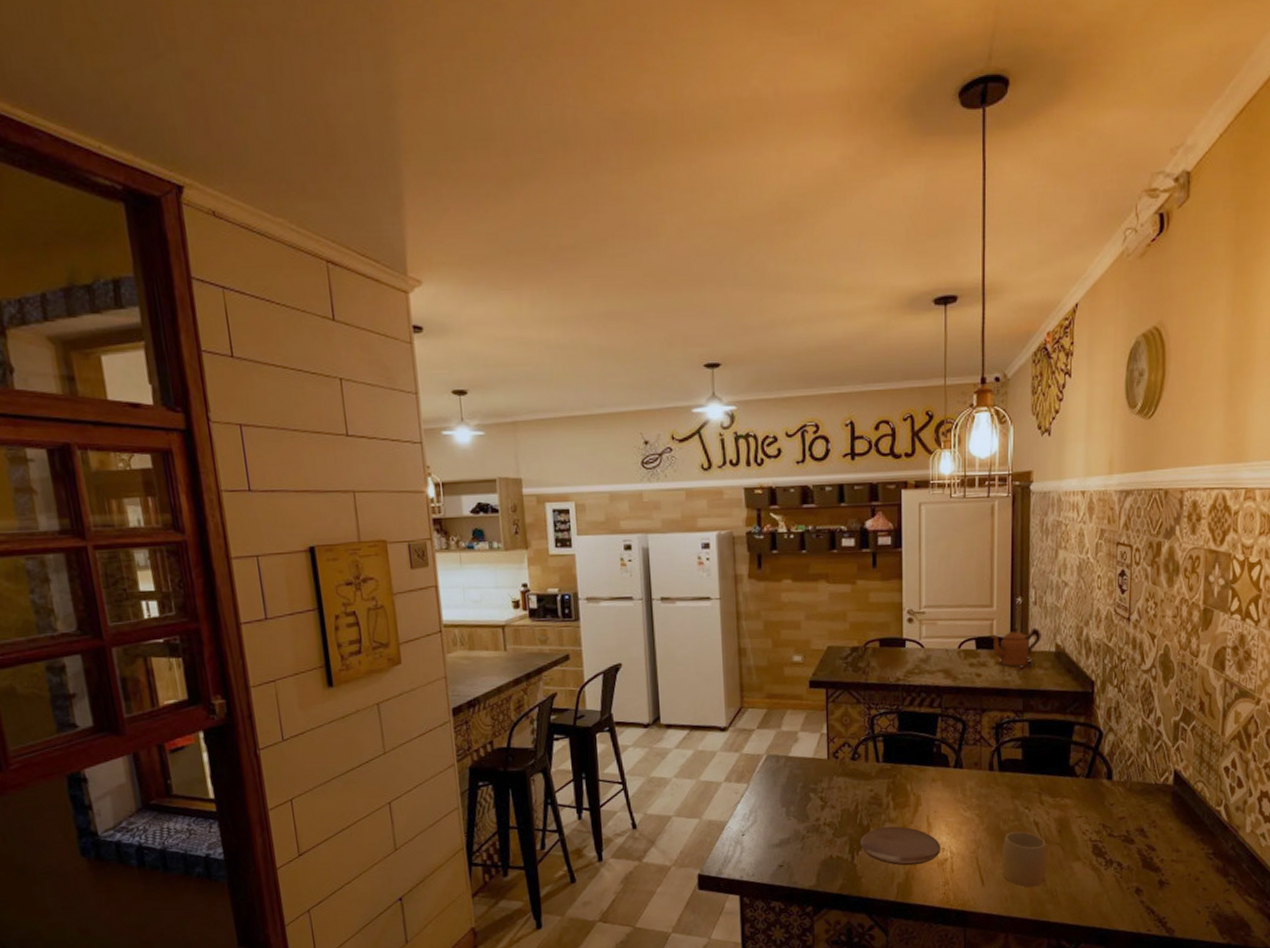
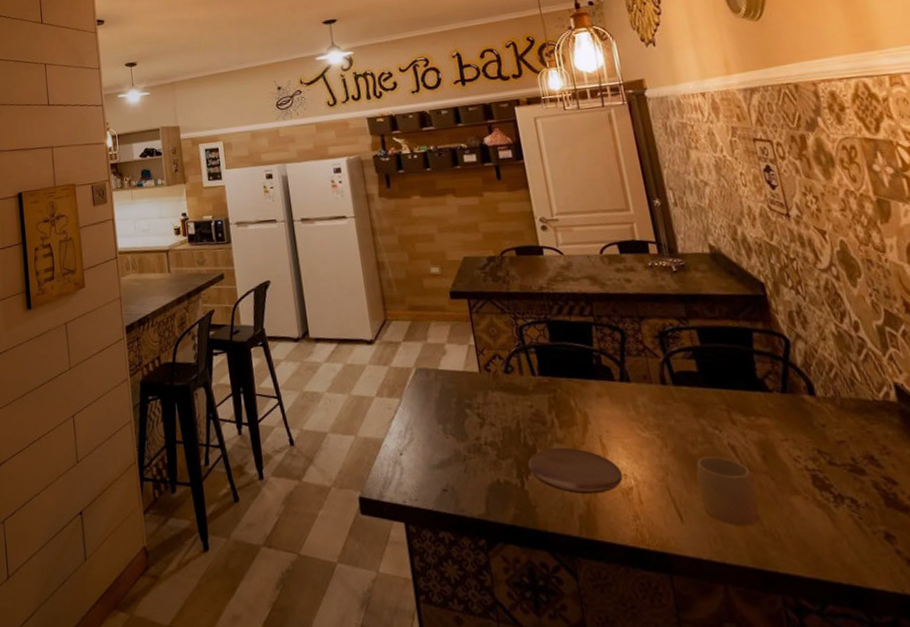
coffeepot: present [991,626,1042,668] -> none [633,229,691,272]

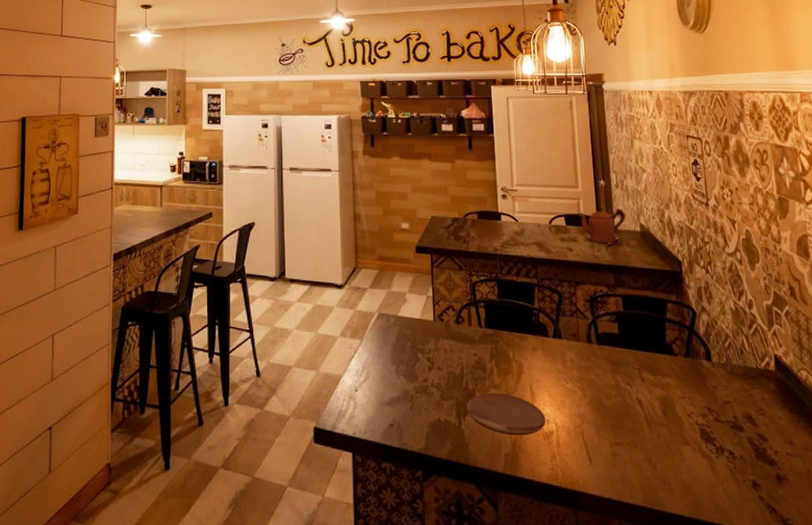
coffeepot: none [633,229,691,272] -> present [579,206,626,244]
mug: present [696,456,760,527] -> none [607,408,655,471]

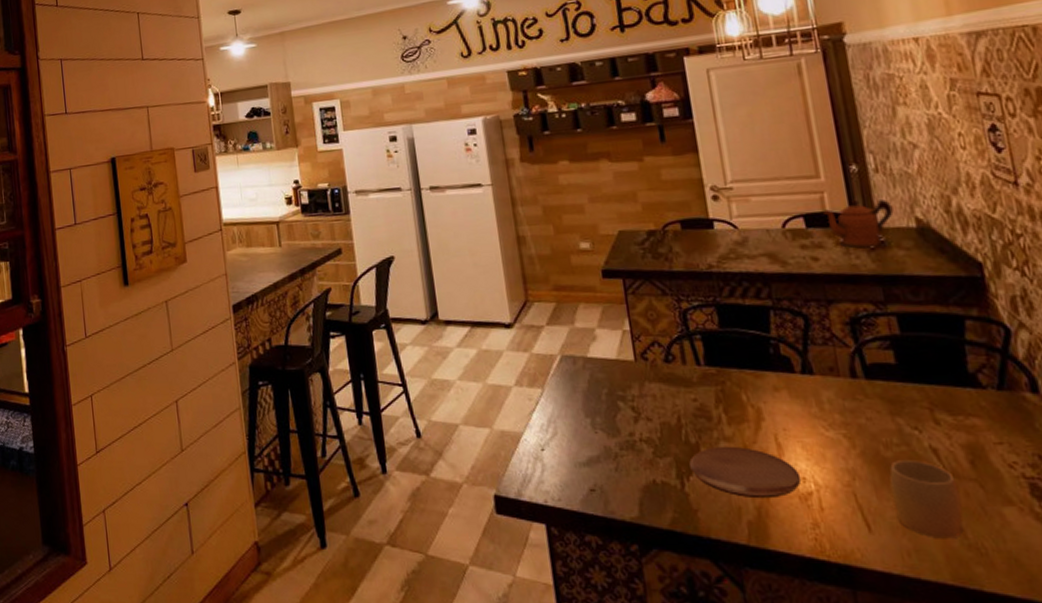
mug: none [607,408,655,471] -> present [889,460,964,539]

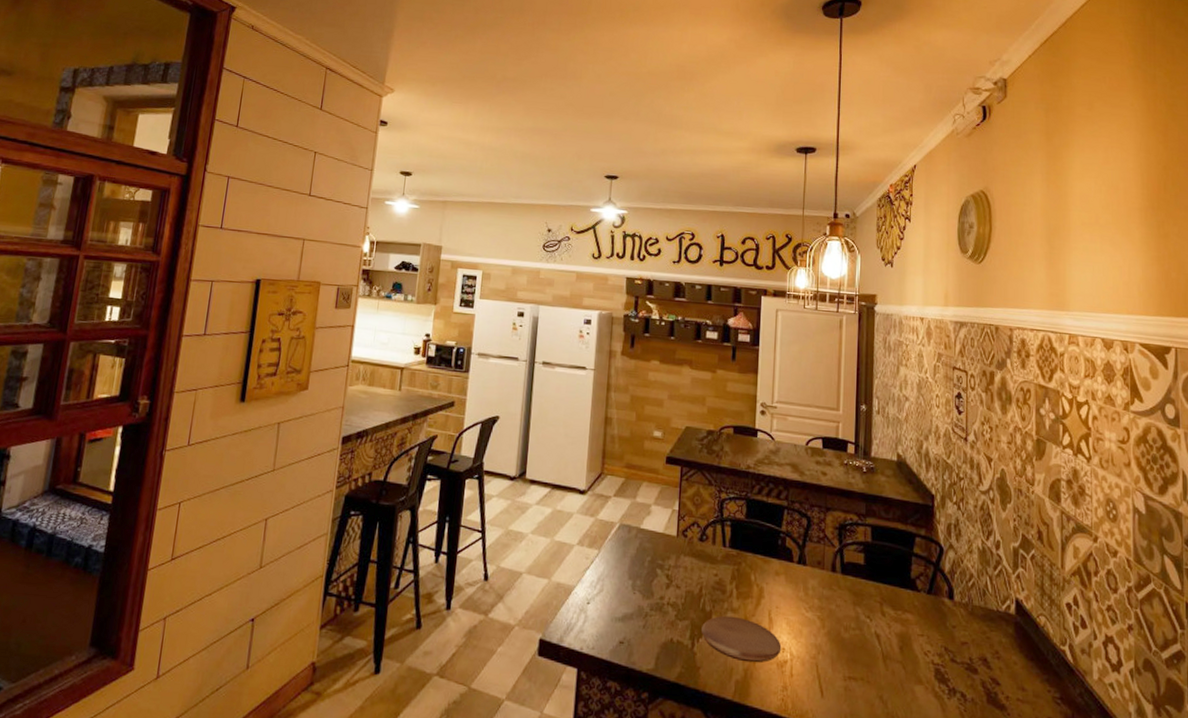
coffeepot: present [823,199,894,249] -> none [837,431,884,472]
mug: present [889,460,964,539] -> none [842,641,889,707]

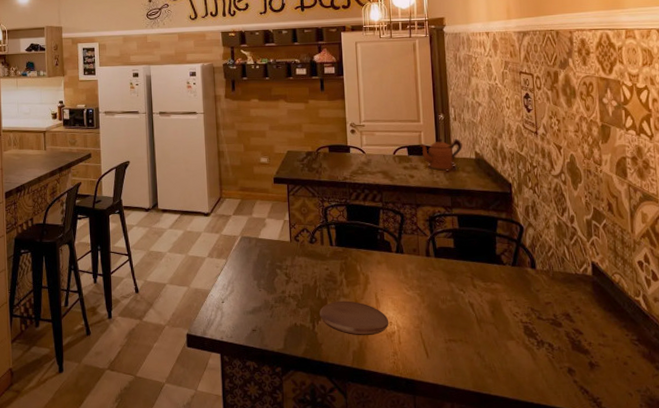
coffeepot: none [837,431,884,472] -> present [420,137,463,171]

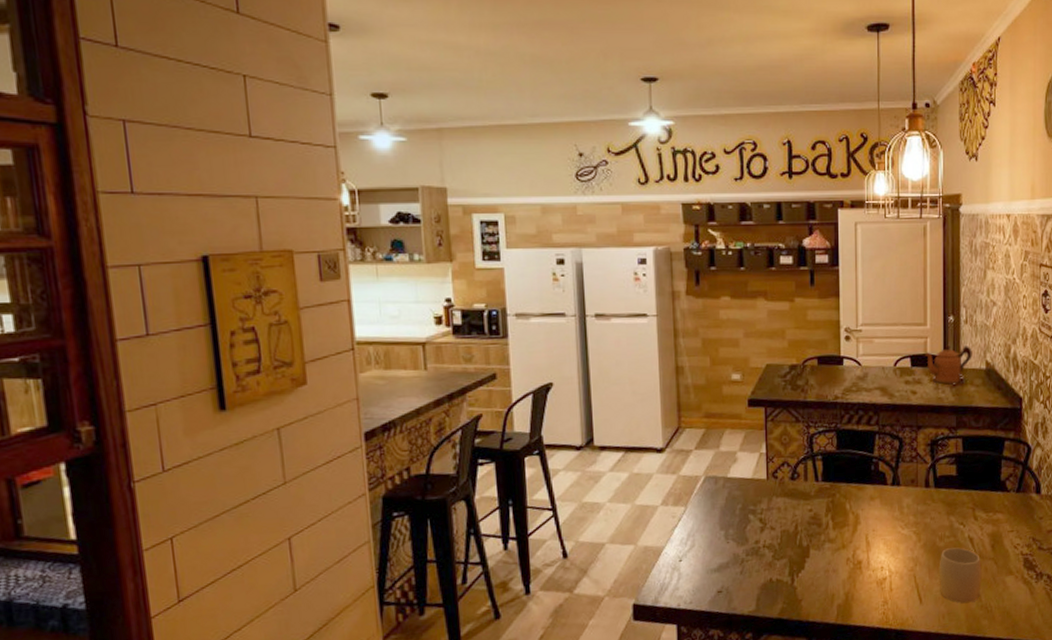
plate: present [319,300,389,336] -> none [800,546,880,587]
mug: none [442,311,484,362] -> present [938,547,982,603]

